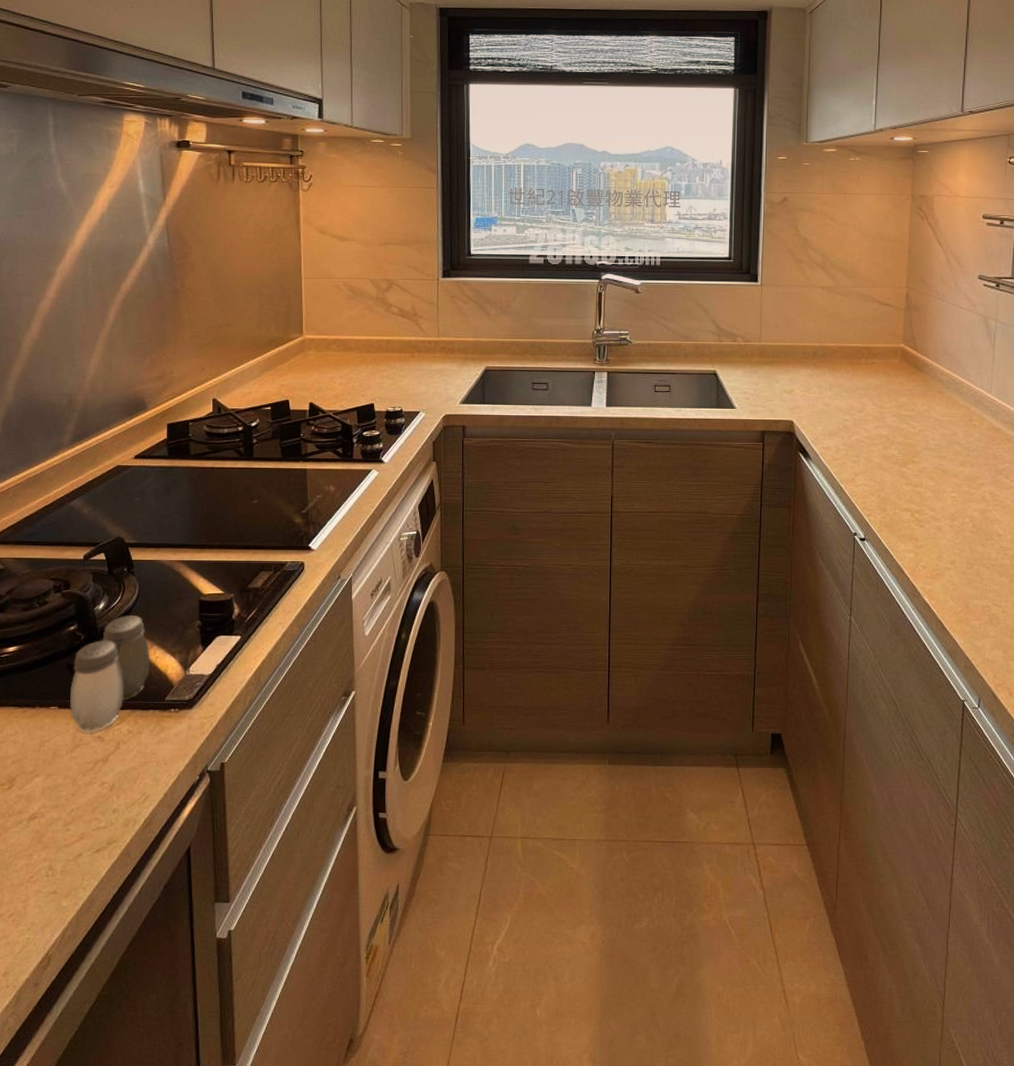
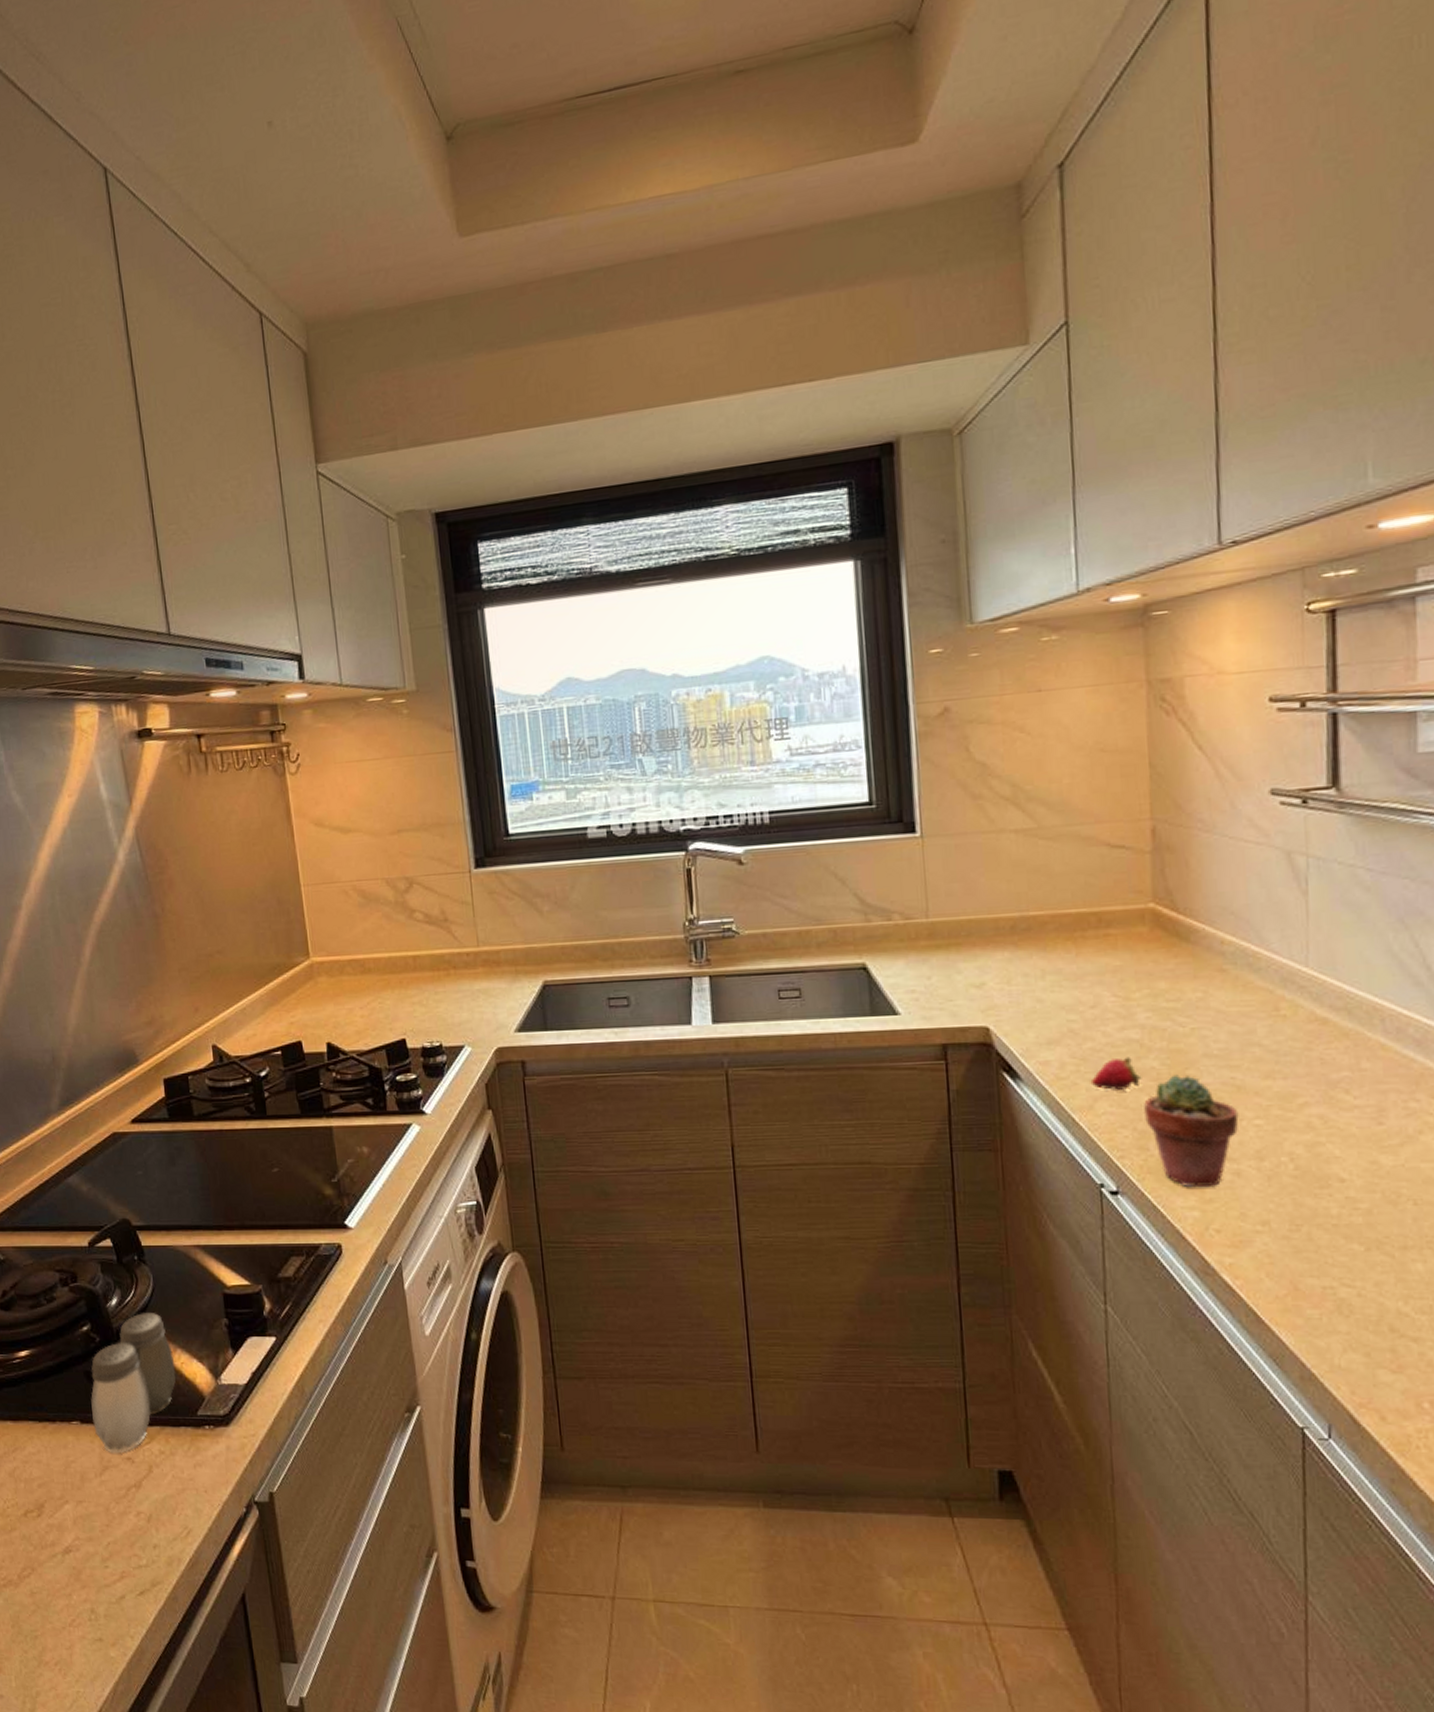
fruit: none [854,447,886,469] -> present [1090,1057,1142,1090]
potted succulent: none [885,460,943,538] -> present [1143,1074,1239,1188]

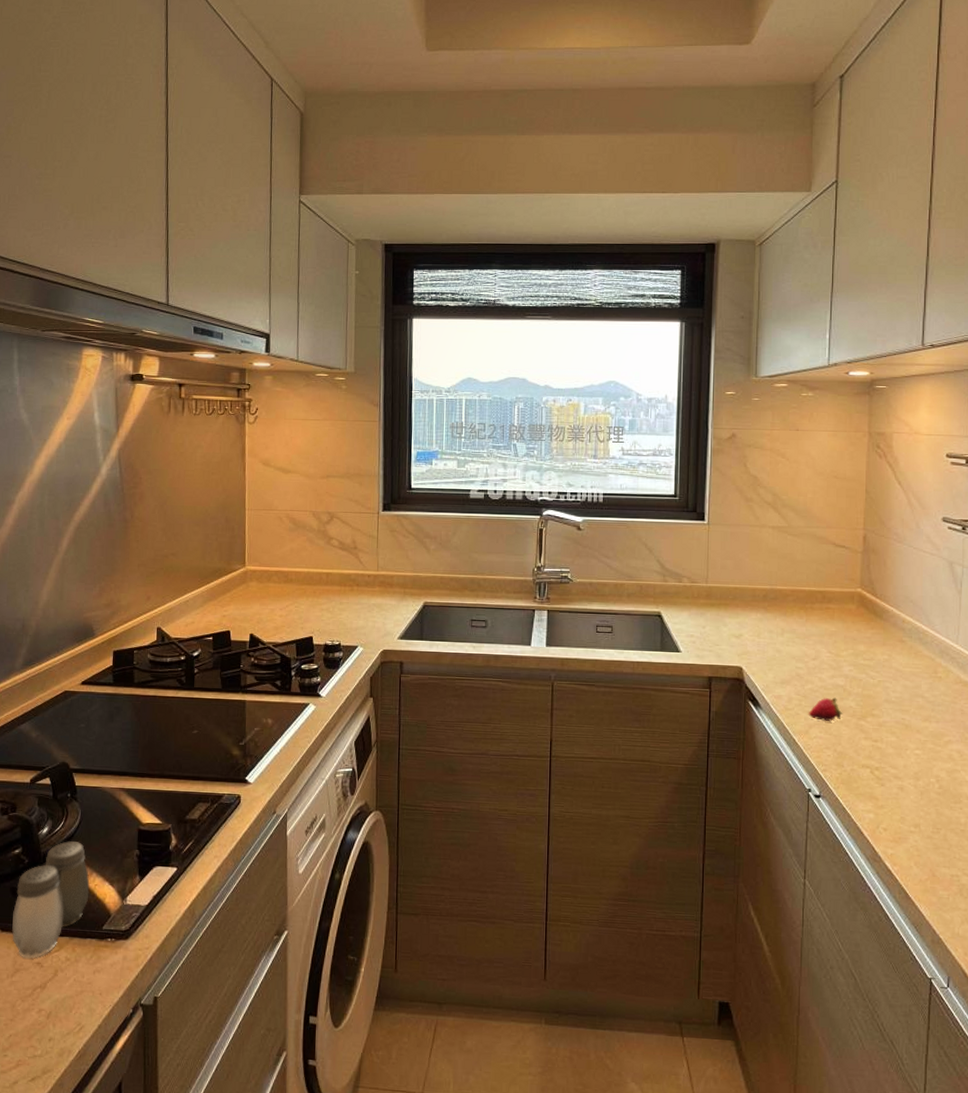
potted succulent: present [1143,1074,1239,1188] -> none [841,713,905,797]

